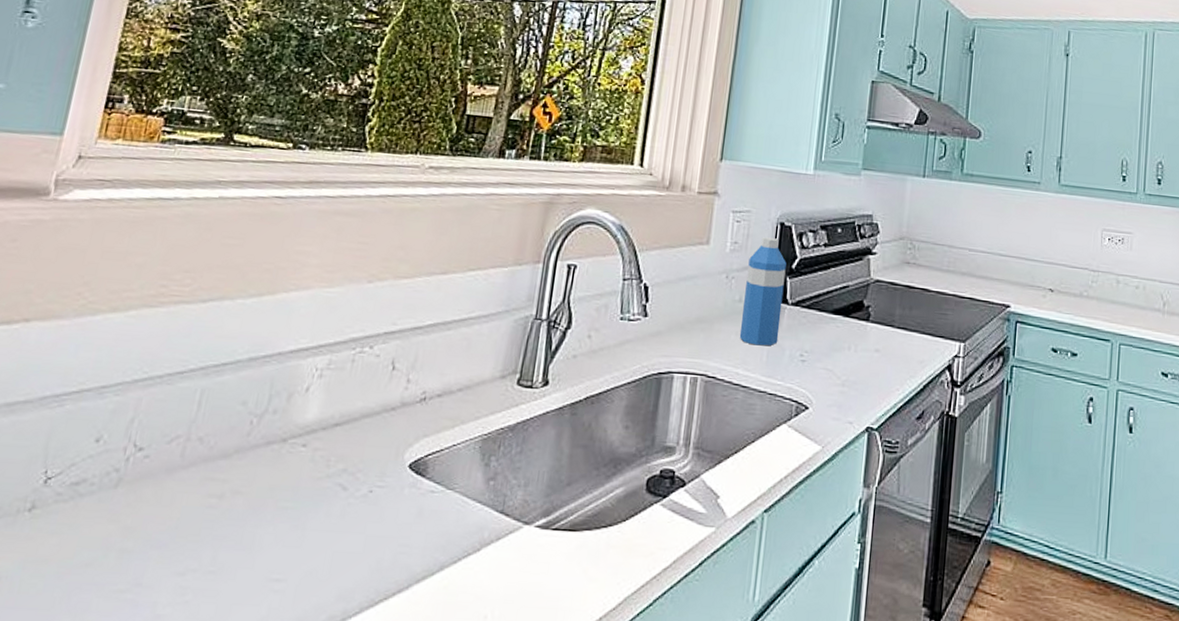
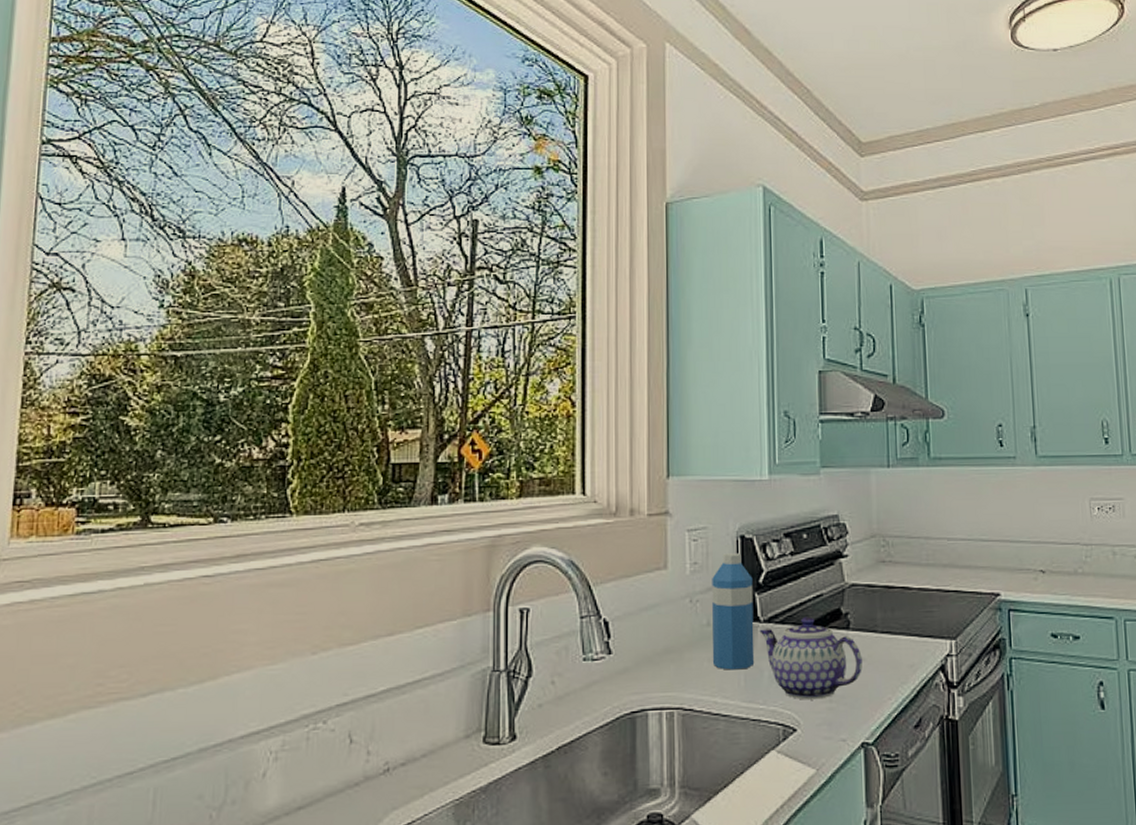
teapot: none [786,304,877,383] -> present [759,616,862,700]

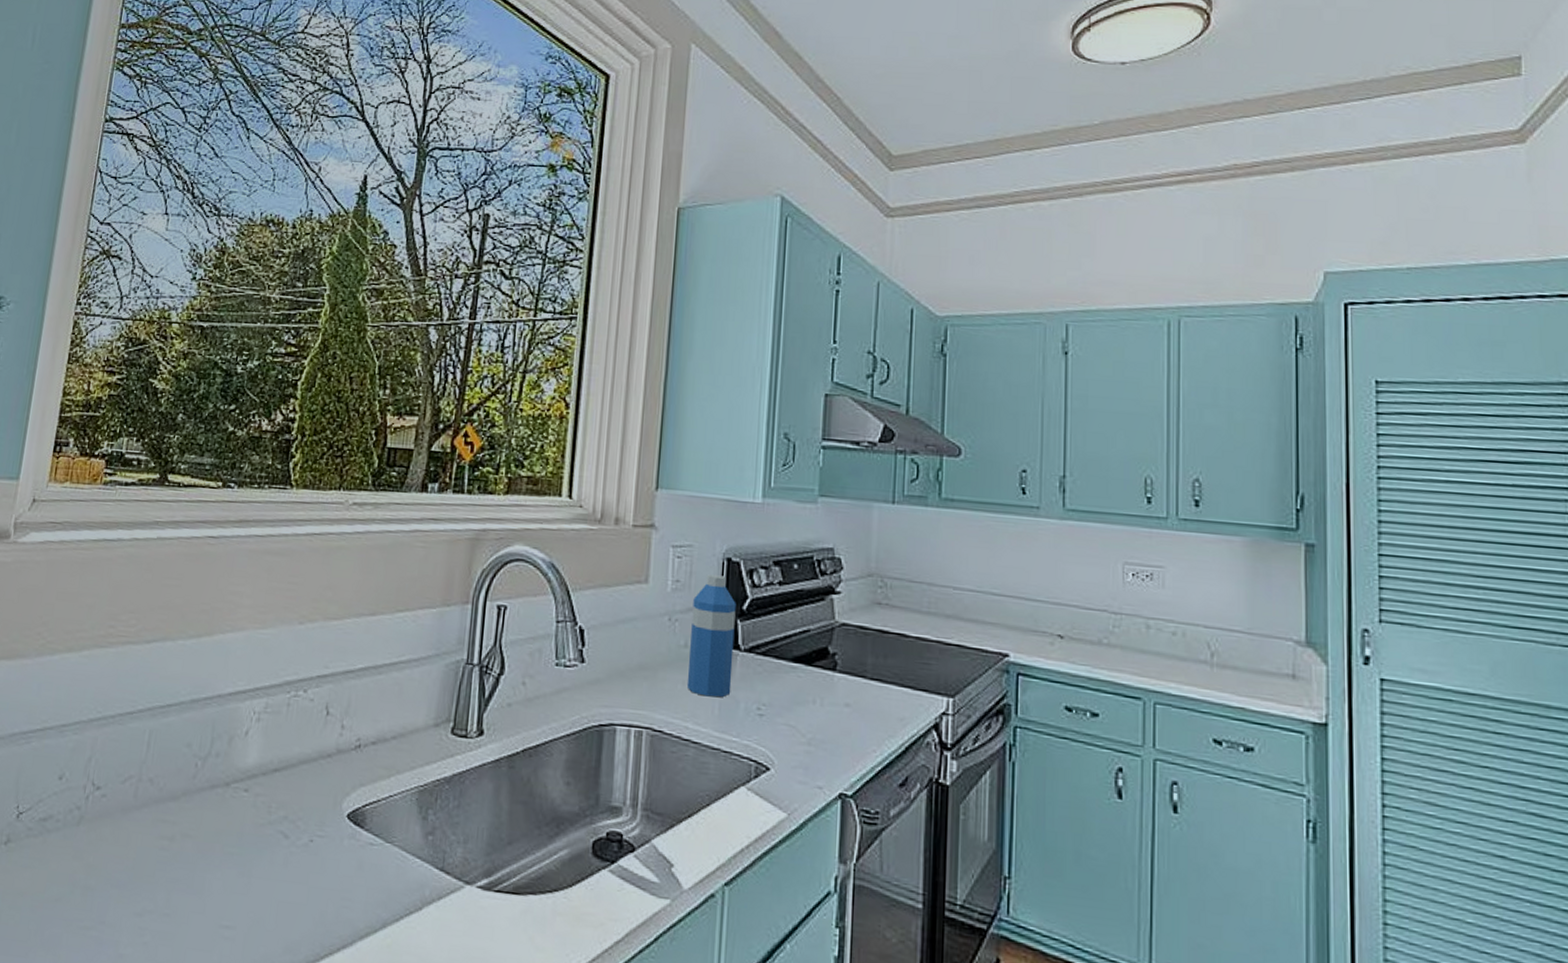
teapot: present [759,616,862,700] -> none [739,651,847,741]

